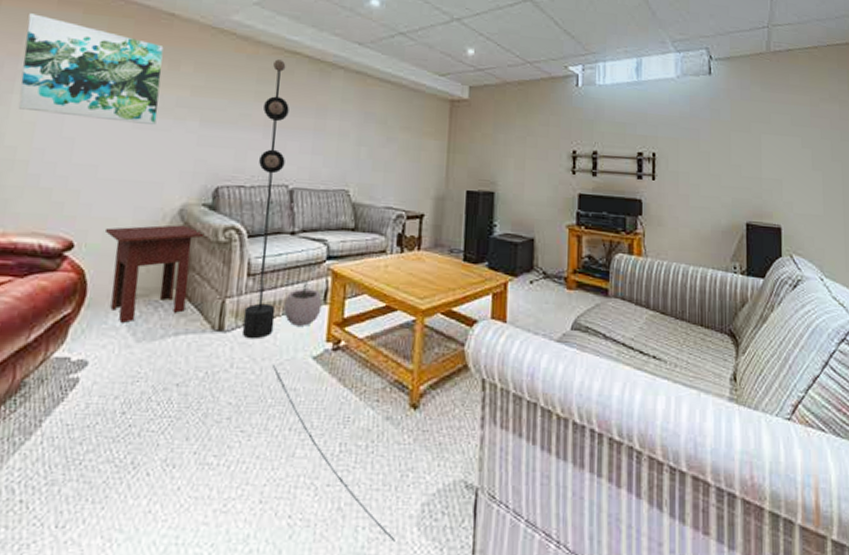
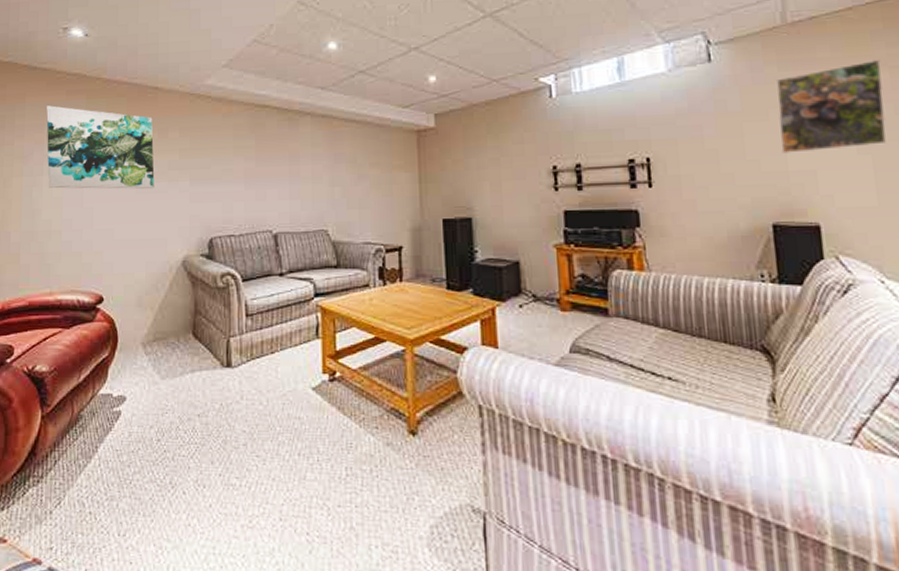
side table: present [104,225,205,323] -> none [125,275,206,363]
floor lamp: present [242,59,395,542] -> none [243,115,408,561]
plant pot: present [283,280,322,326] -> none [281,317,315,360]
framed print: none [757,93,834,164] -> present [777,60,887,154]

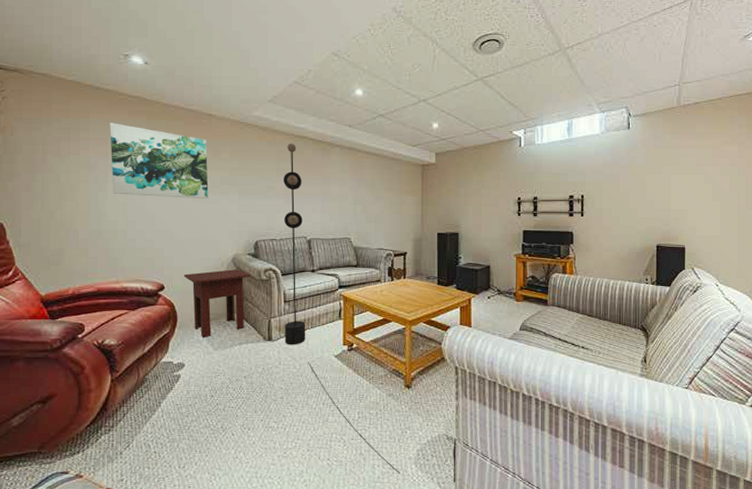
side table: none [125,275,206,363] -> present [183,269,252,338]
floor lamp: none [243,115,408,561] -> present [284,143,400,474]
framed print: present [777,60,887,154] -> none [667,137,734,197]

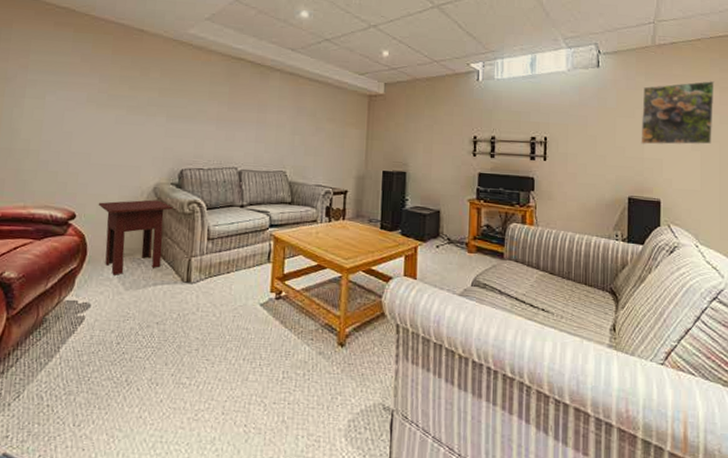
wall art: present [110,123,209,199] -> none [29,34,136,120]
floor lamp: present [284,143,400,474] -> none [204,65,328,448]
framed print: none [667,137,734,197] -> present [641,81,715,145]

